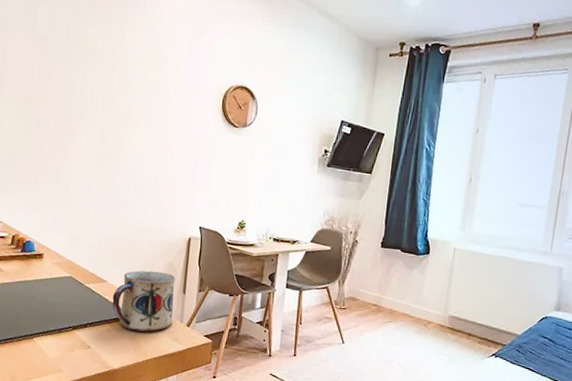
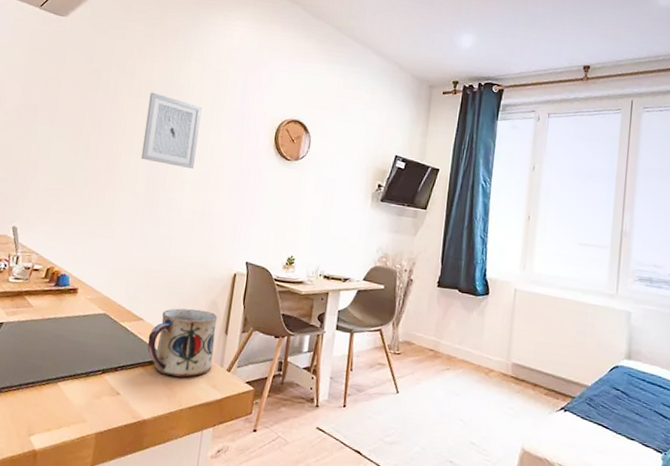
wall art: none [92,60,149,137] -> present [140,92,202,168]

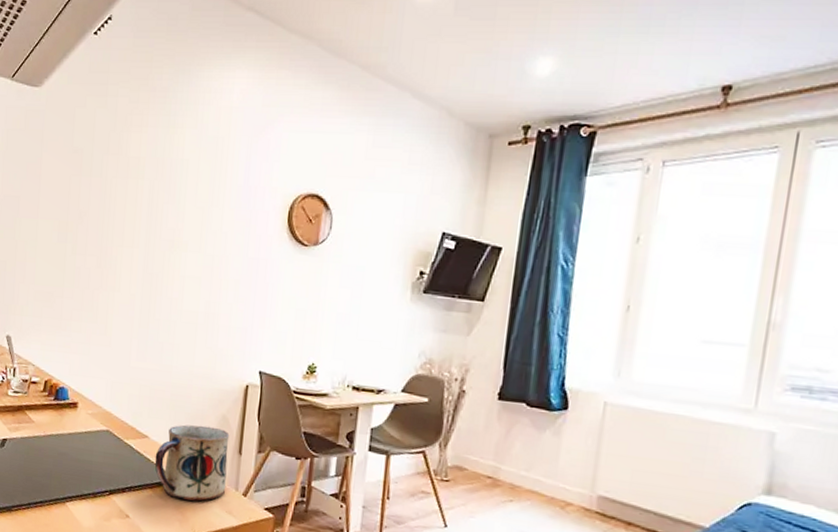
wall art: present [140,92,202,168] -> none [133,171,200,262]

